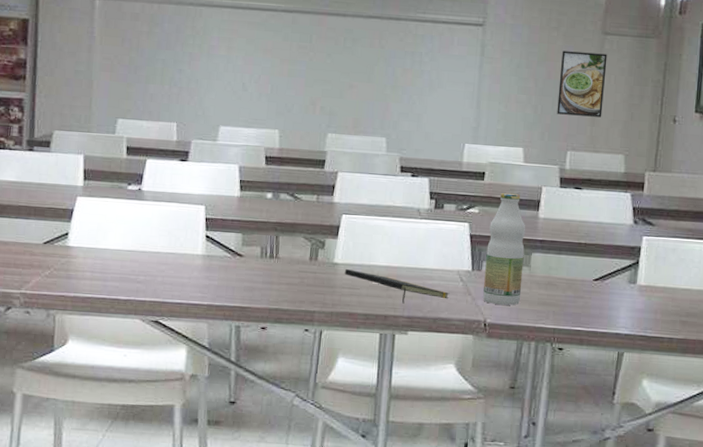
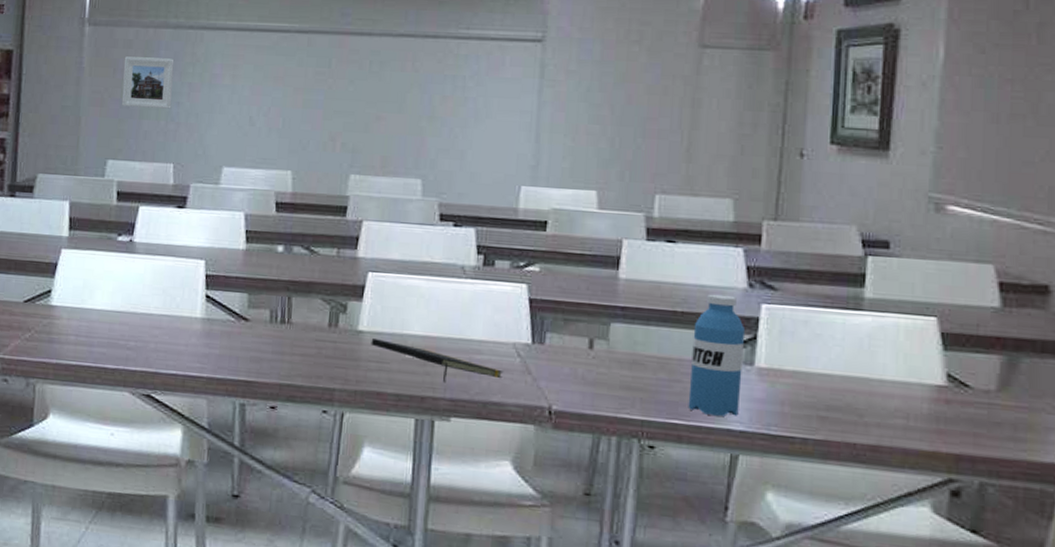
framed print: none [129,28,177,75] -> present [121,56,175,109]
bottle: present [483,192,526,306] -> none [547,246,602,389]
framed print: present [557,50,608,117] -> none [640,69,707,152]
water bottle: none [588,229,631,323] -> present [688,294,746,416]

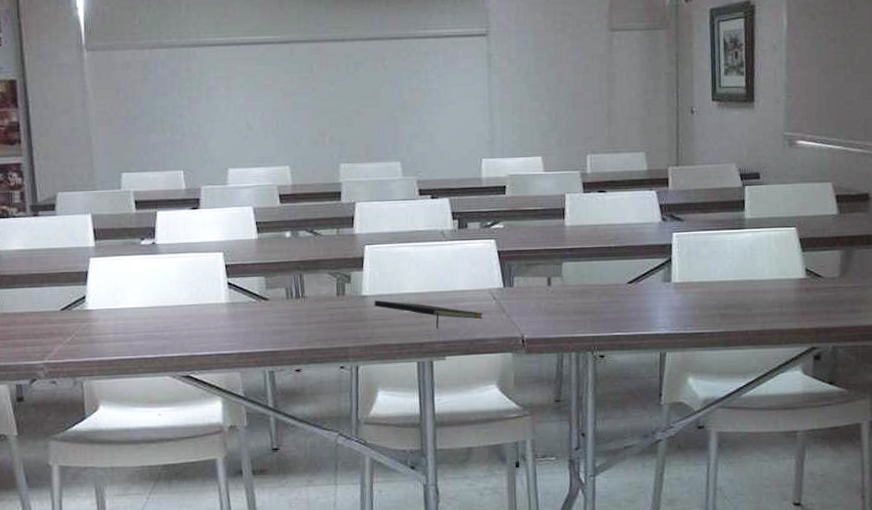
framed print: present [121,56,175,109] -> none [125,76,175,123]
water bottle: present [688,294,746,416] -> none [625,229,663,325]

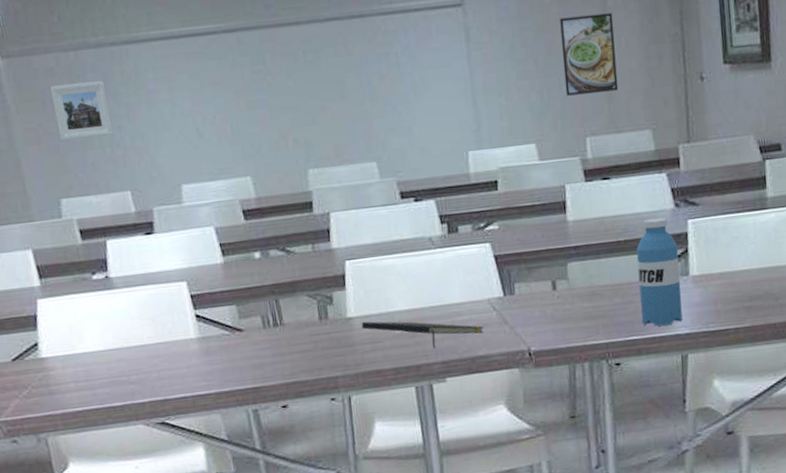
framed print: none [125,76,175,123] -> present [50,80,114,140]
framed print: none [570,51,618,118] -> present [560,12,619,96]
water bottle: none [625,229,663,325] -> present [636,217,683,326]

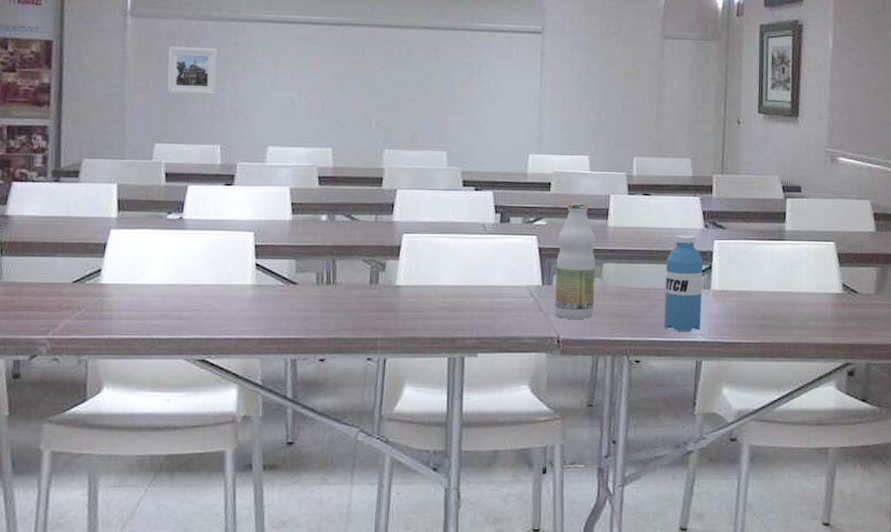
notepad: present [361,321,484,348] -> none [407,291,520,323]
bottle: none [513,198,564,330] -> present [555,202,596,319]
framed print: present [560,12,619,96] -> none [621,56,669,122]

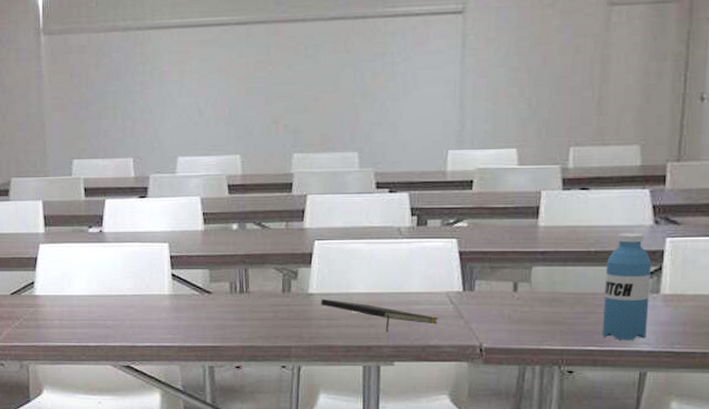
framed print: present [166,46,218,95] -> none [79,60,127,109]
notepad: none [407,291,520,323] -> present [320,299,439,331]
bottle: present [555,202,596,319] -> none [477,201,524,327]

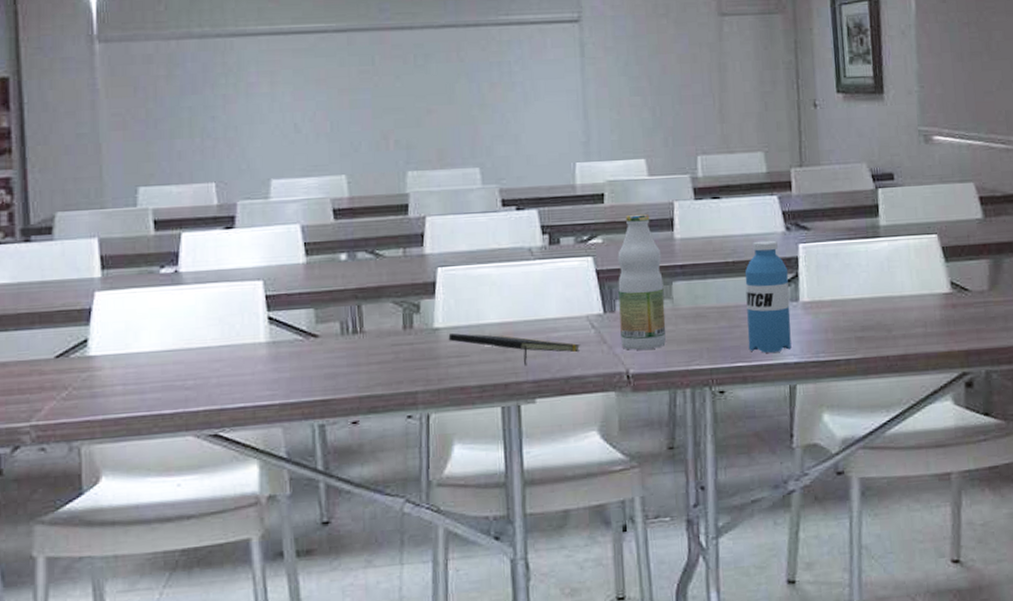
bottle: none [477,201,524,327] -> present [617,213,666,350]

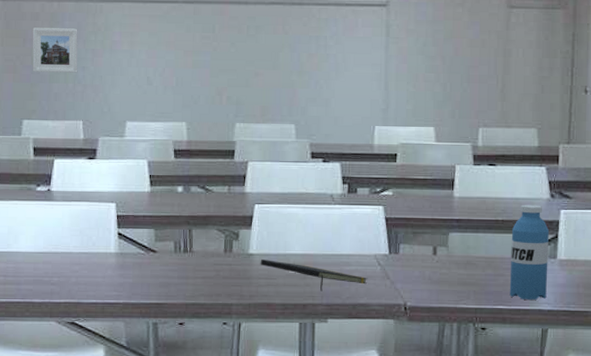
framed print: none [145,70,206,127] -> present [32,27,78,73]
bottle: present [617,213,666,350] -> none [402,173,442,287]

